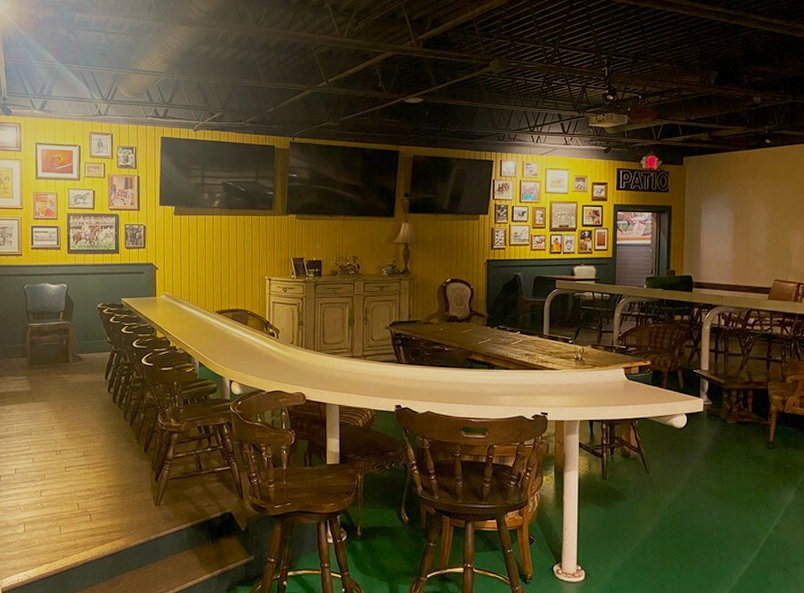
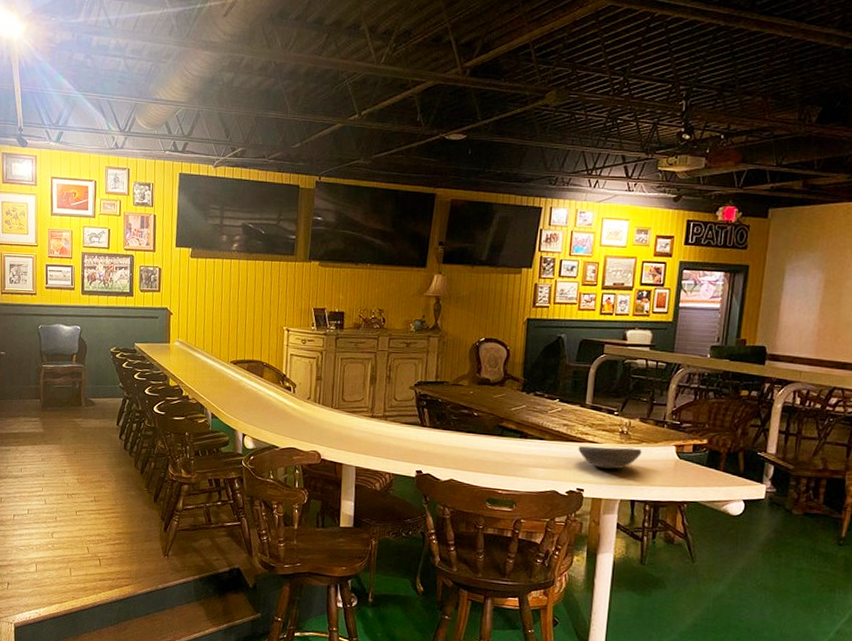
bowl: none [540,372,596,393] -> present [578,446,642,469]

